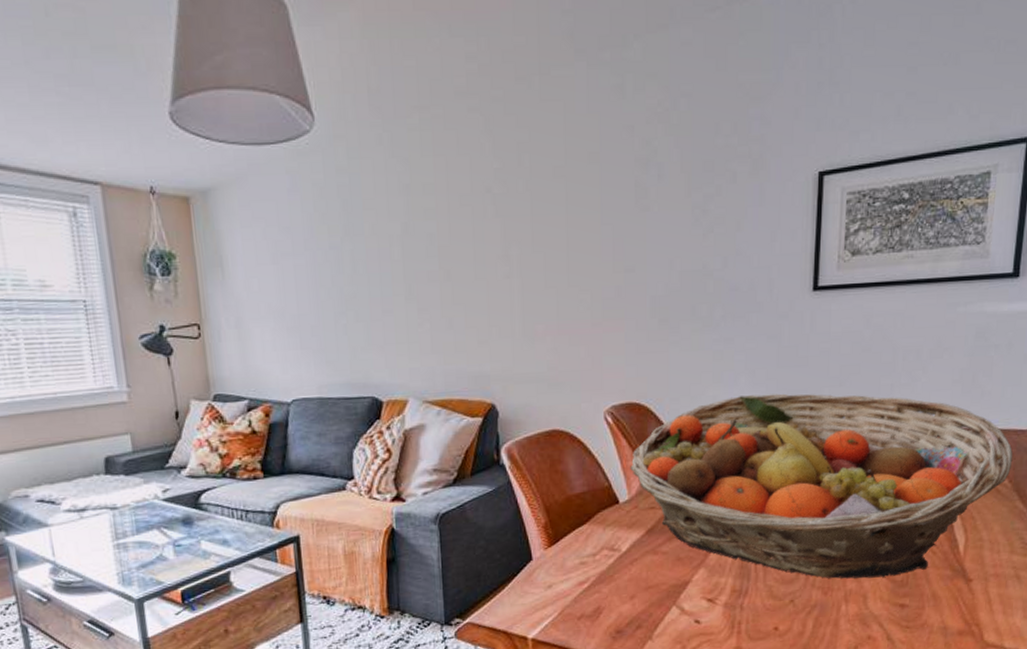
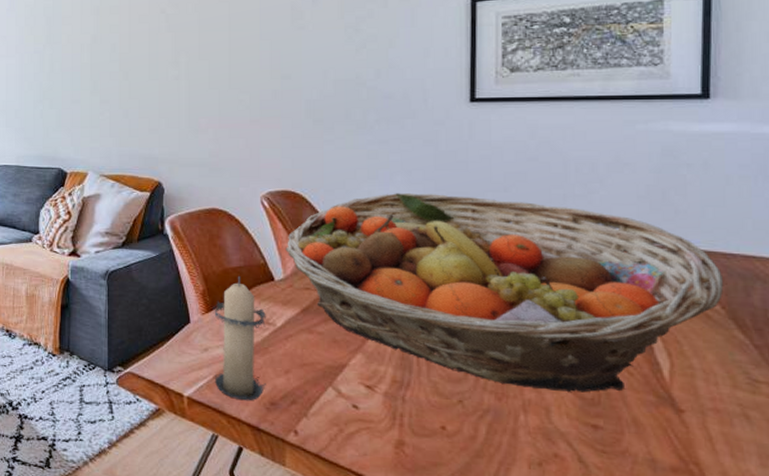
candle: none [556,502,612,634] -> present [213,275,266,401]

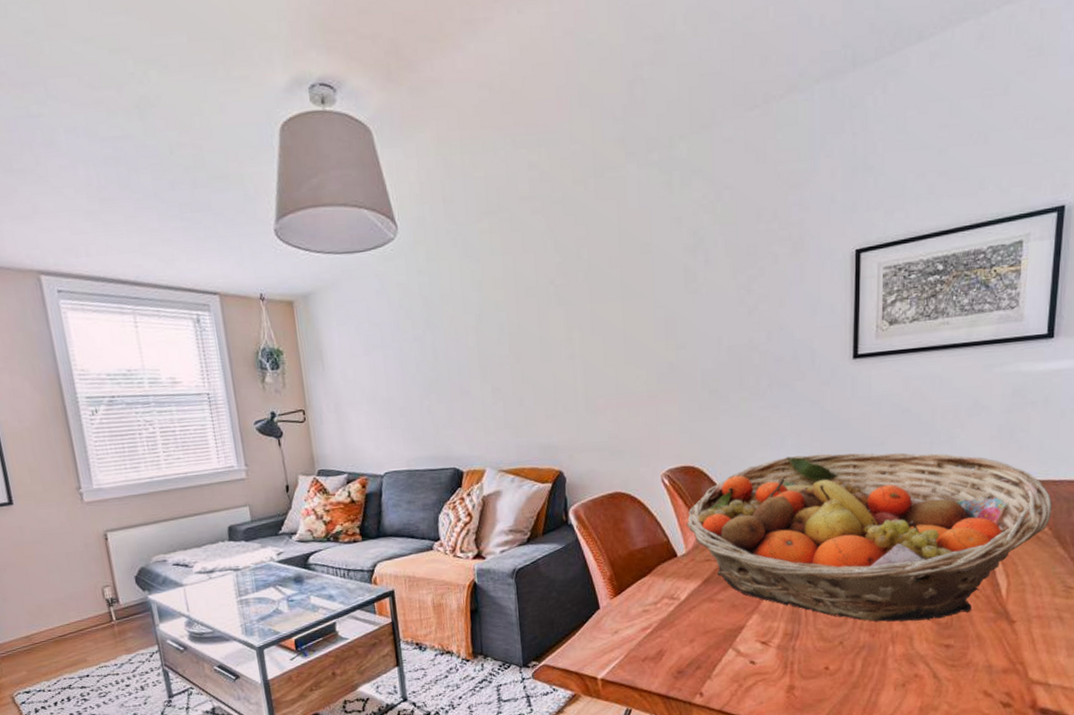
candle: present [213,275,266,401] -> none [620,556,673,674]

